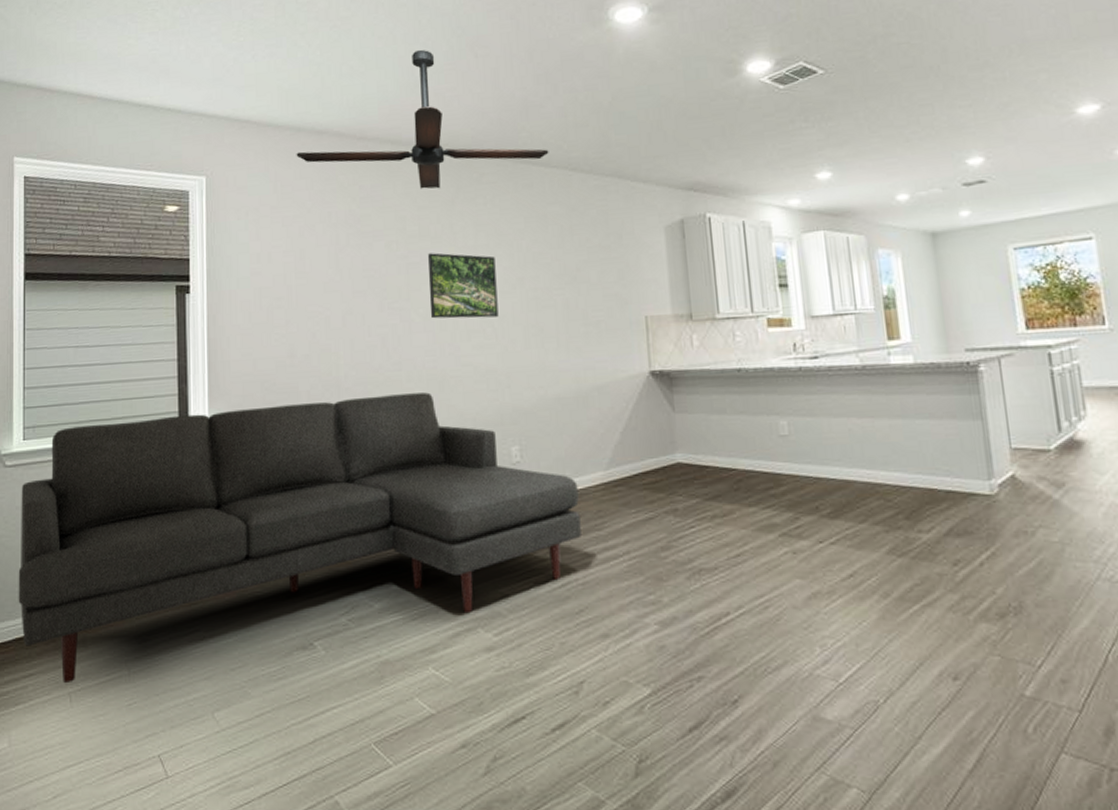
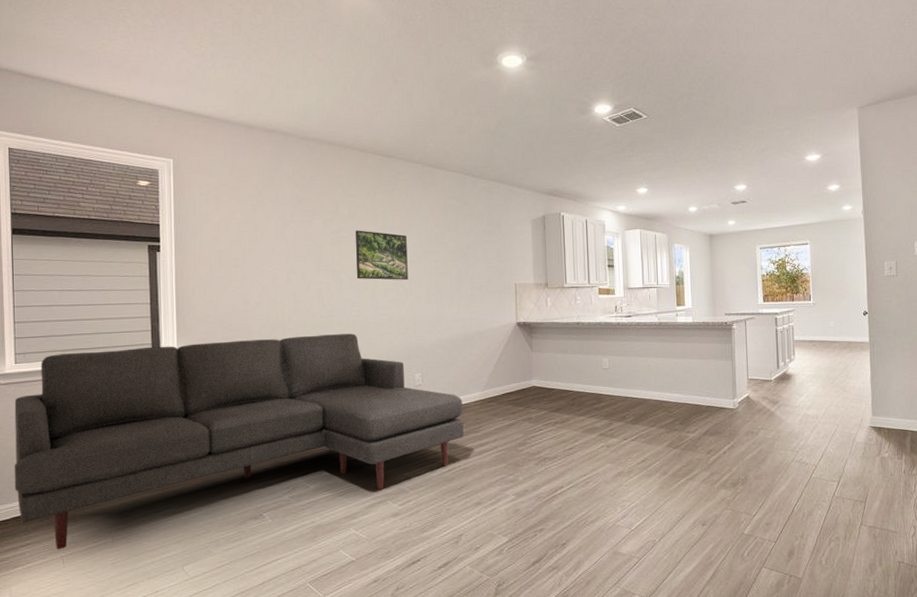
ceiling fan: present [296,49,549,189] -> none [250,72,450,182]

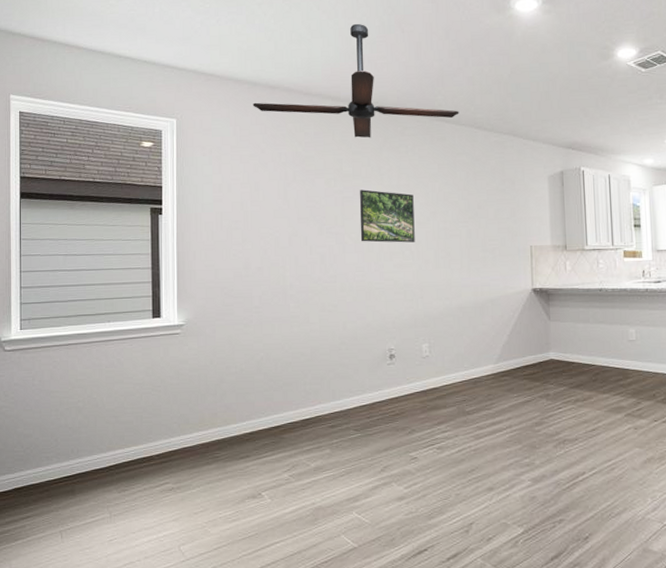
sofa: present [14,333,464,550] -> none [17,300,475,524]
ceiling fan: none [250,72,450,182] -> present [252,23,459,138]

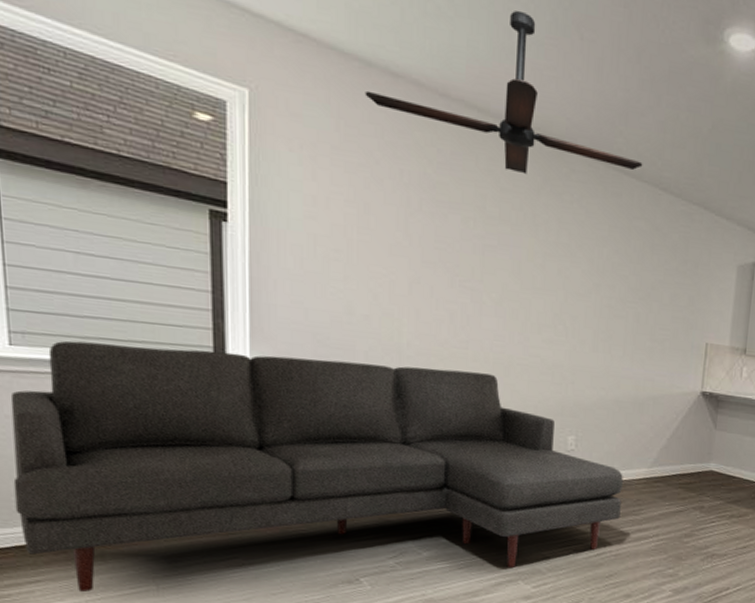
sofa: none [17,300,475,524] -> present [10,340,623,593]
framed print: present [359,189,415,243] -> none [503,239,575,317]

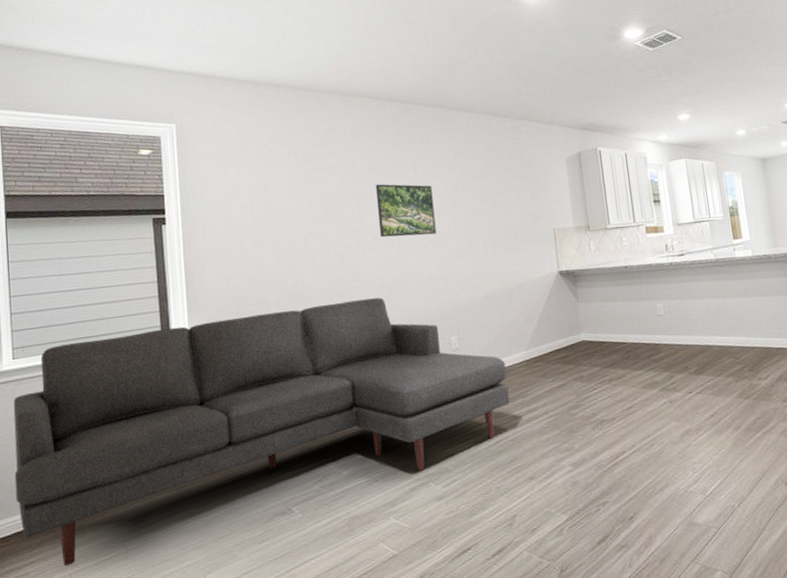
ceiling fan: present [365,10,643,175] -> none [257,16,472,132]
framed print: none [503,239,575,317] -> present [376,183,437,238]

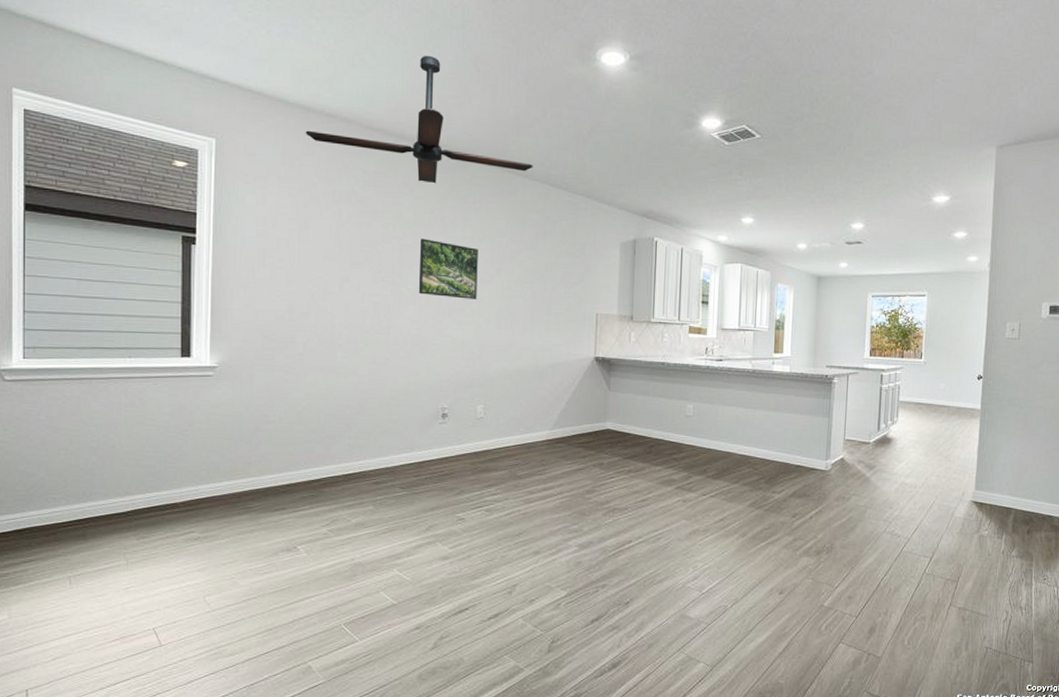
sofa: present [13,297,510,567] -> none [18,351,528,569]
ceiling fan: none [257,16,472,132] -> present [305,55,533,184]

